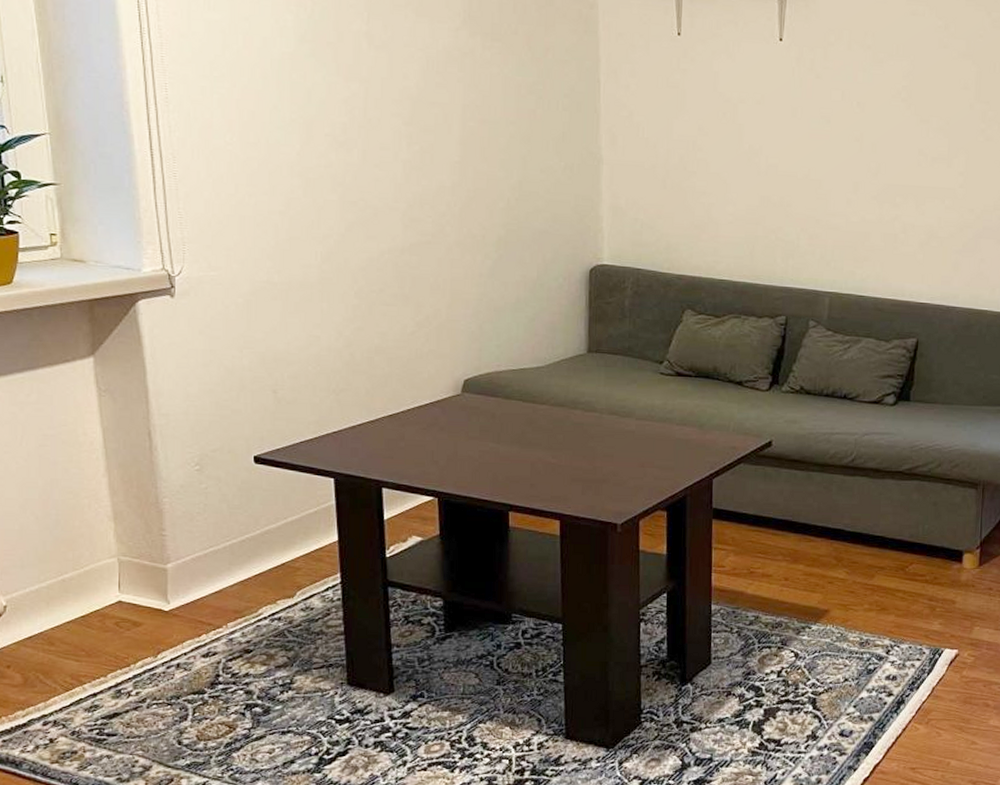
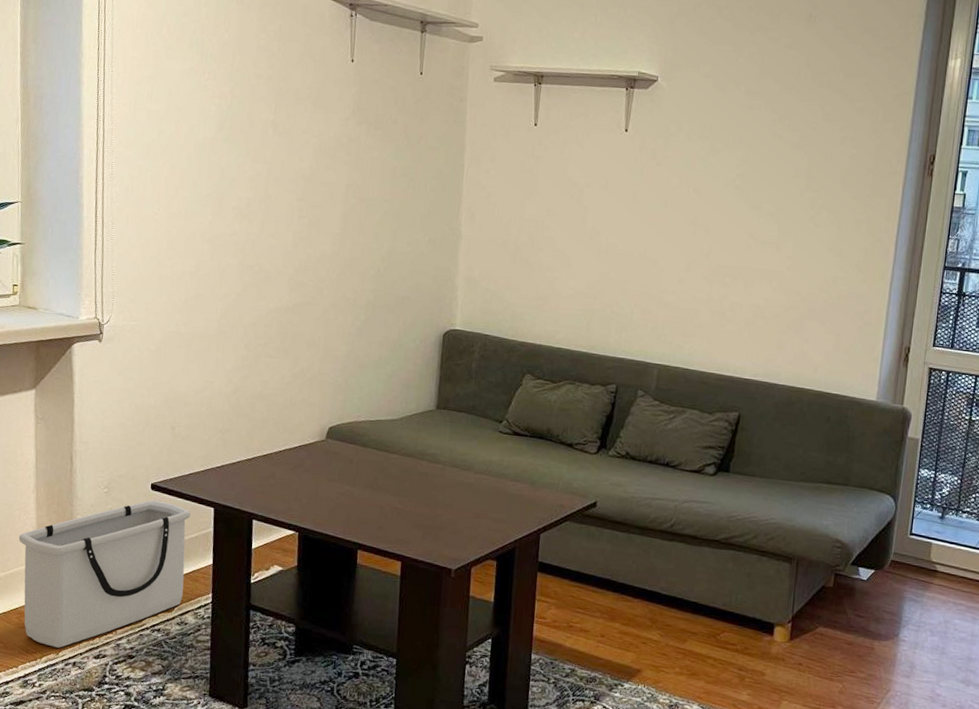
storage bin: none [91,475,306,650] -> present [18,500,191,648]

